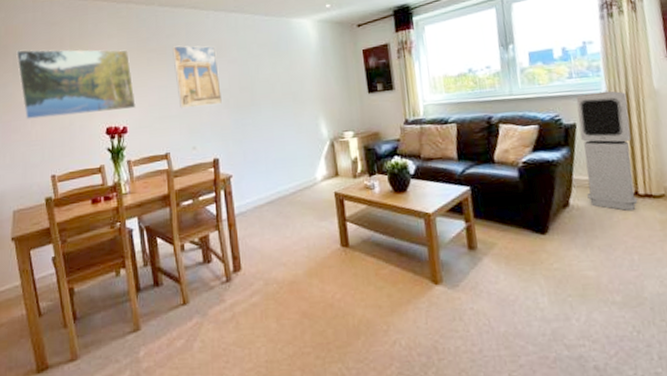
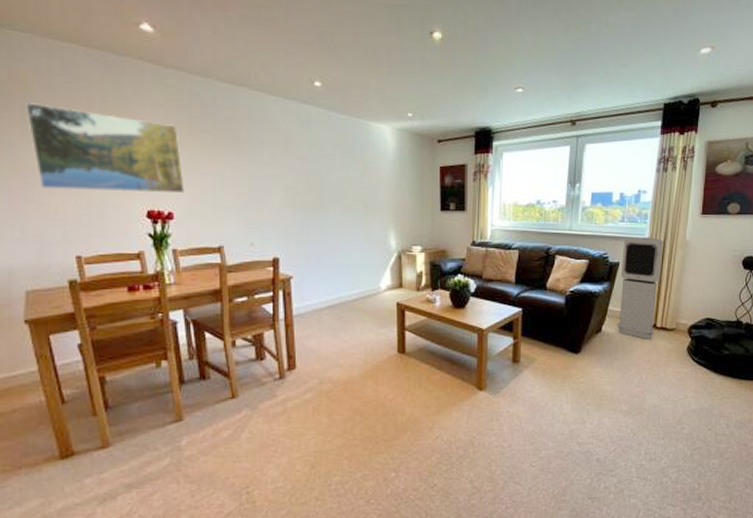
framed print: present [172,45,223,109] -> none [232,130,288,202]

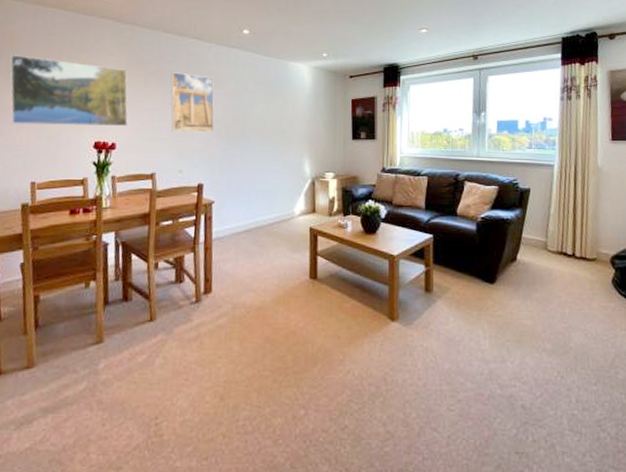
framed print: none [232,130,288,202] -> present [170,72,215,133]
air purifier: present [617,237,663,339] -> none [532,163,575,269]

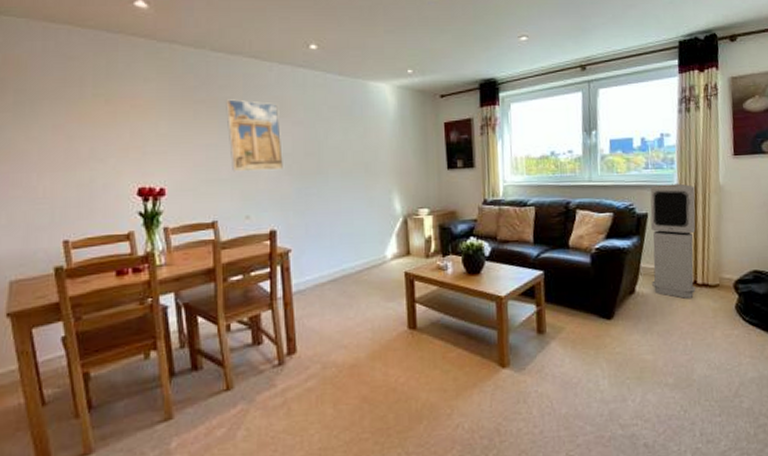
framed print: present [10,55,128,127] -> none [18,86,177,172]
air purifier: none [532,163,575,269] -> present [650,183,696,299]

